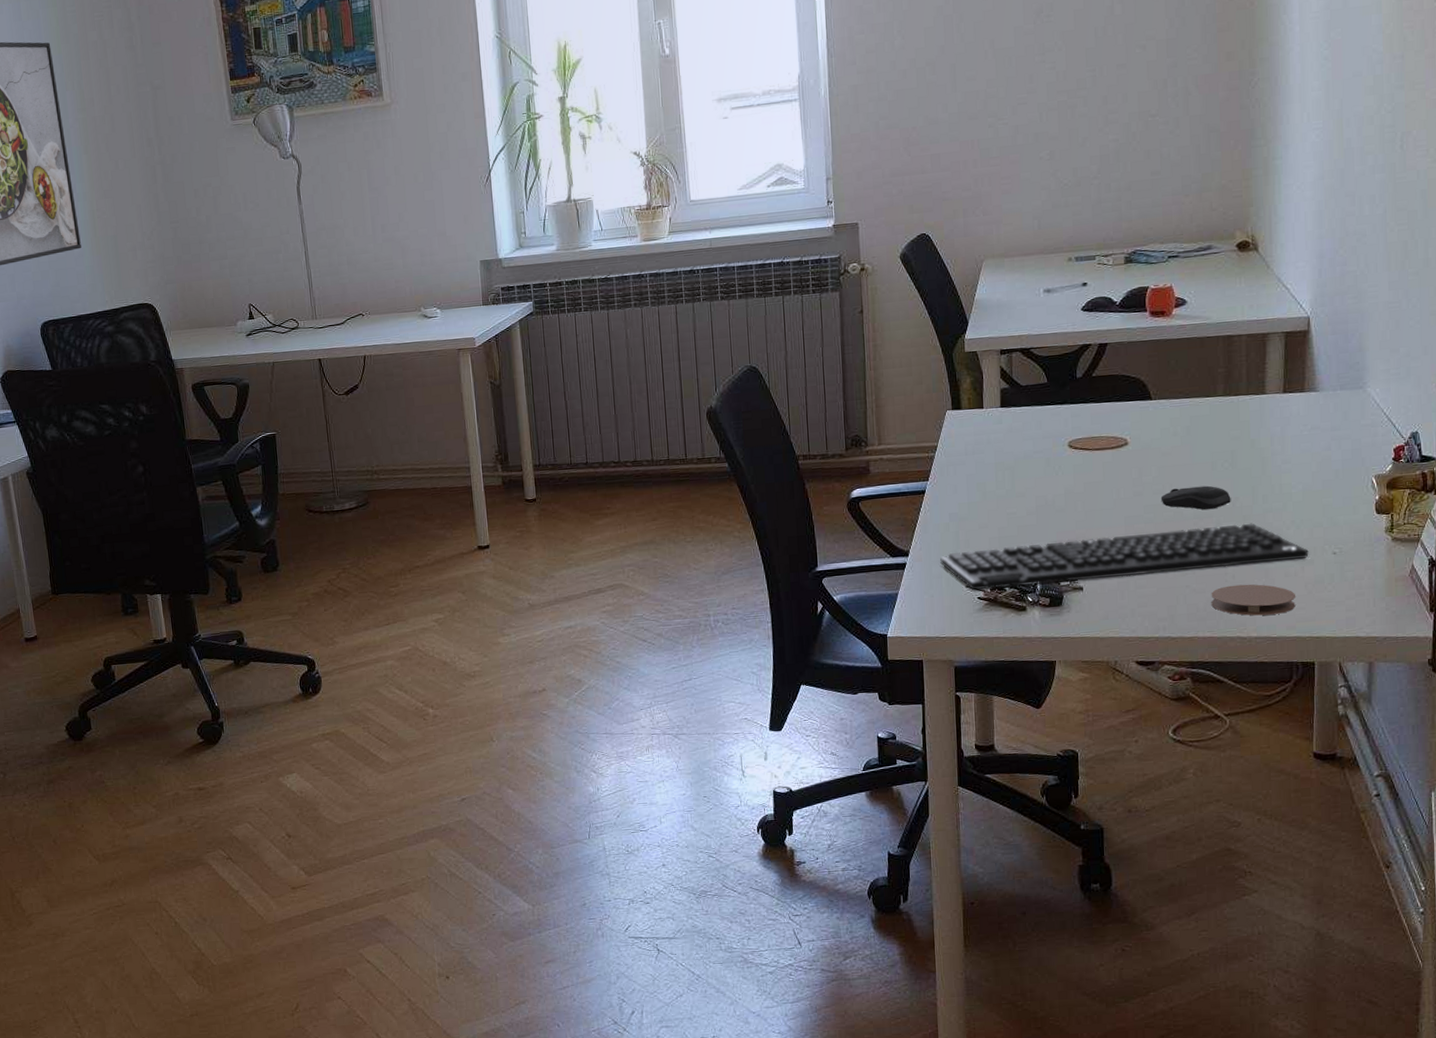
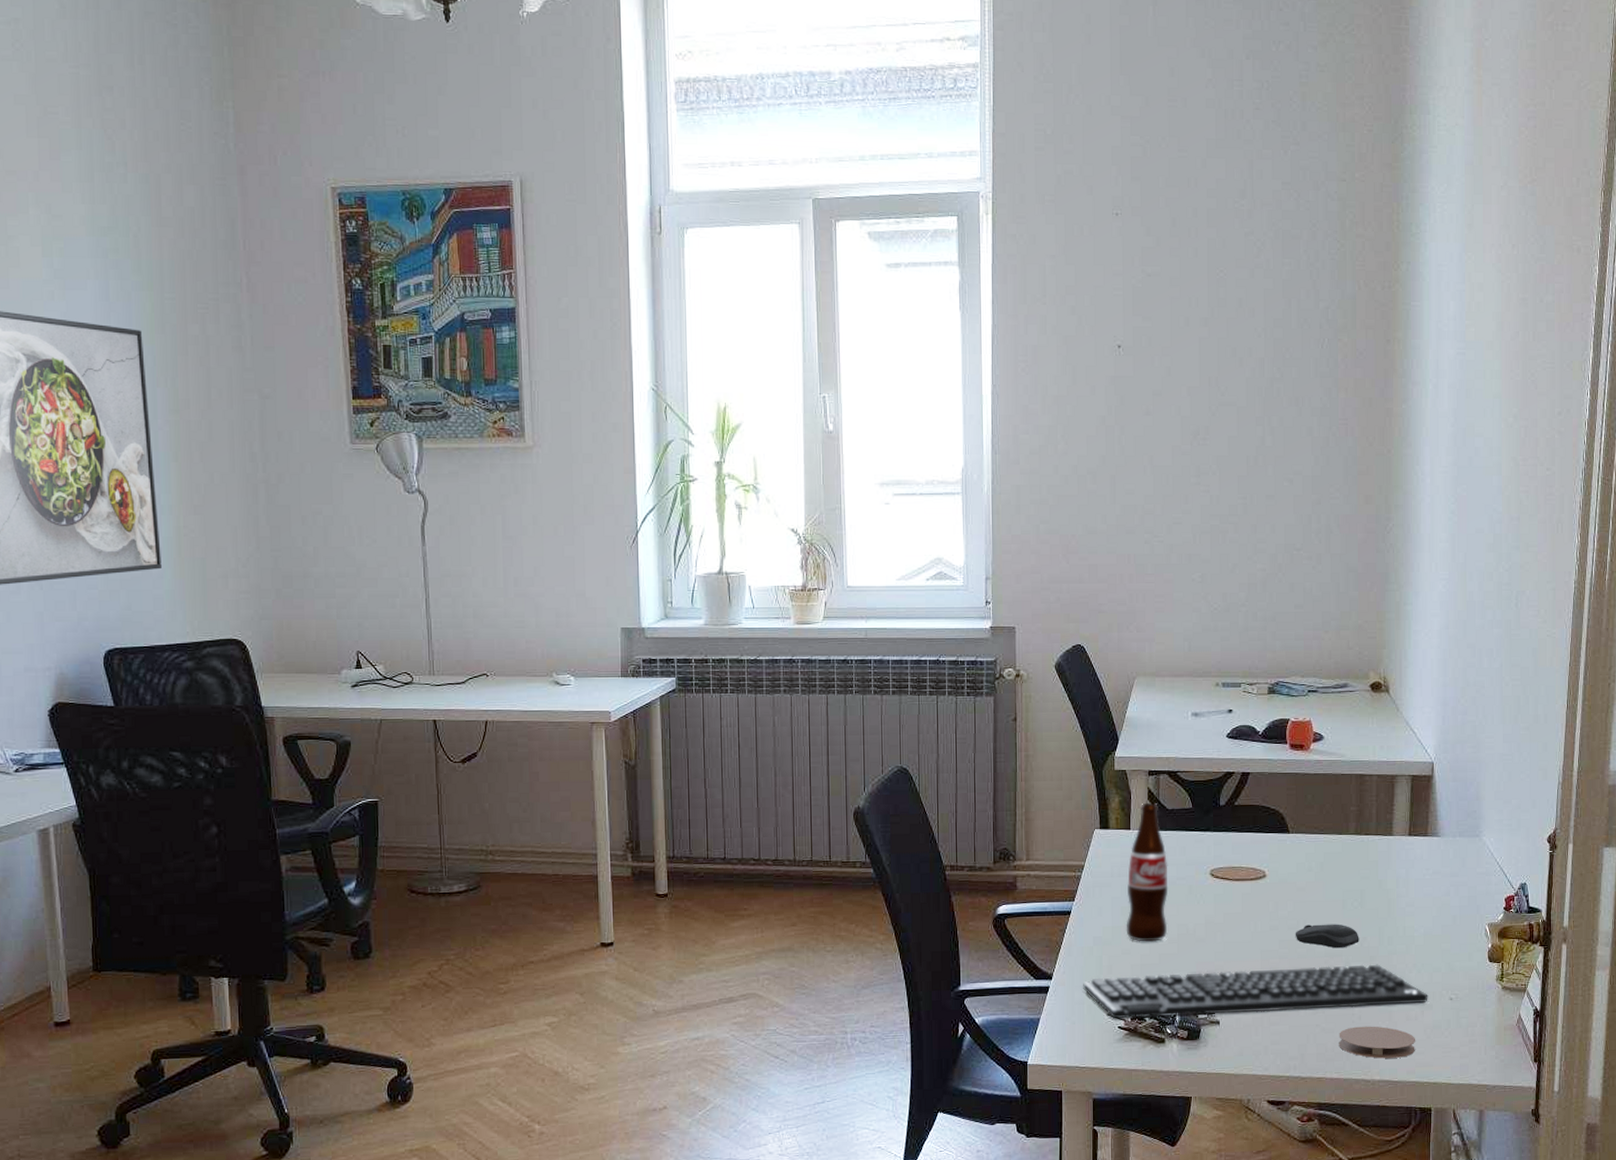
bottle: none [982,380,1026,516] -> present [1126,802,1169,942]

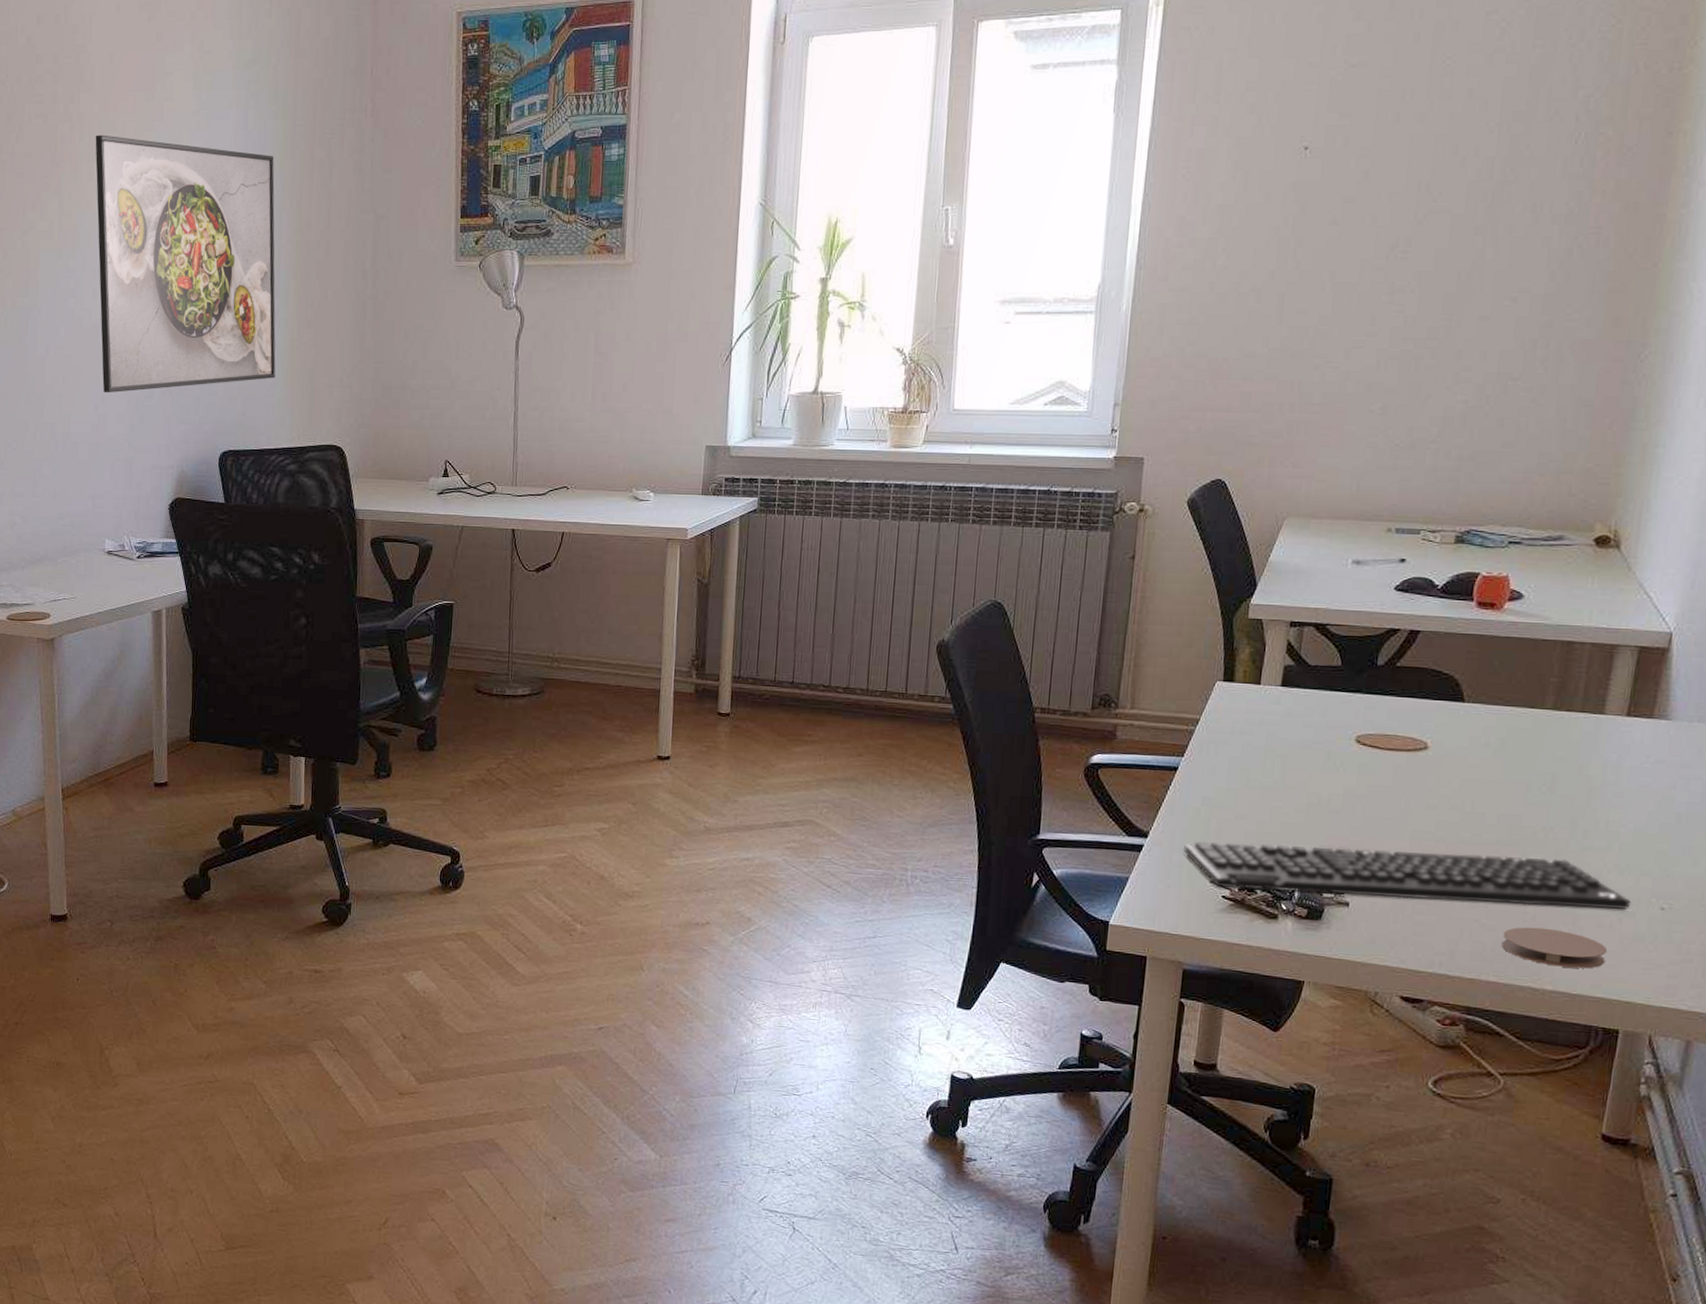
bottle: present [1126,802,1169,942] -> none [1243,656,1304,809]
computer mouse: present [1295,924,1359,949] -> none [1458,806,1544,838]

